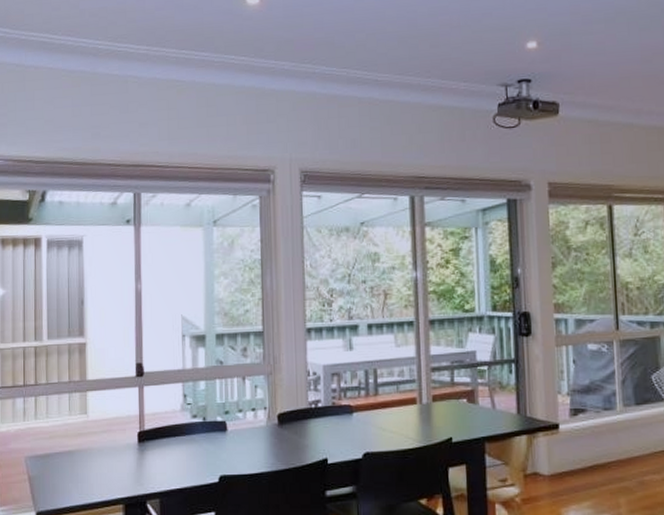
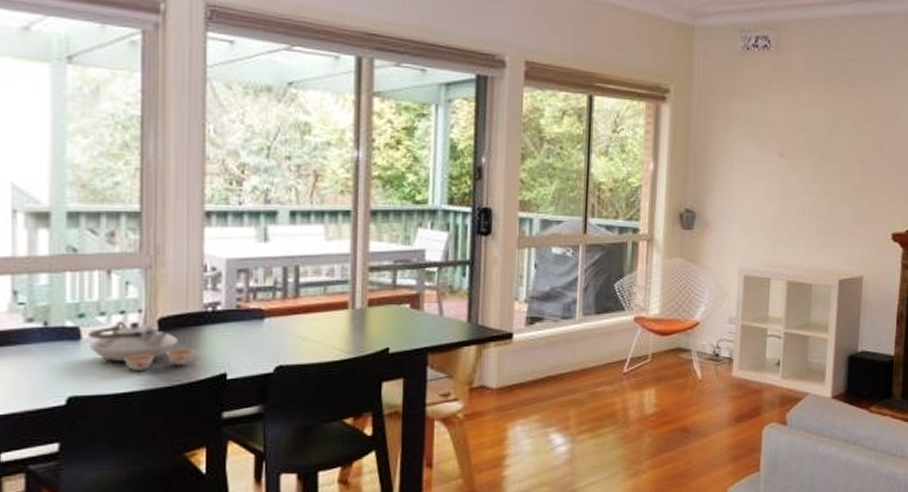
teapot: none [232,415,305,456] -> present [89,320,195,371]

